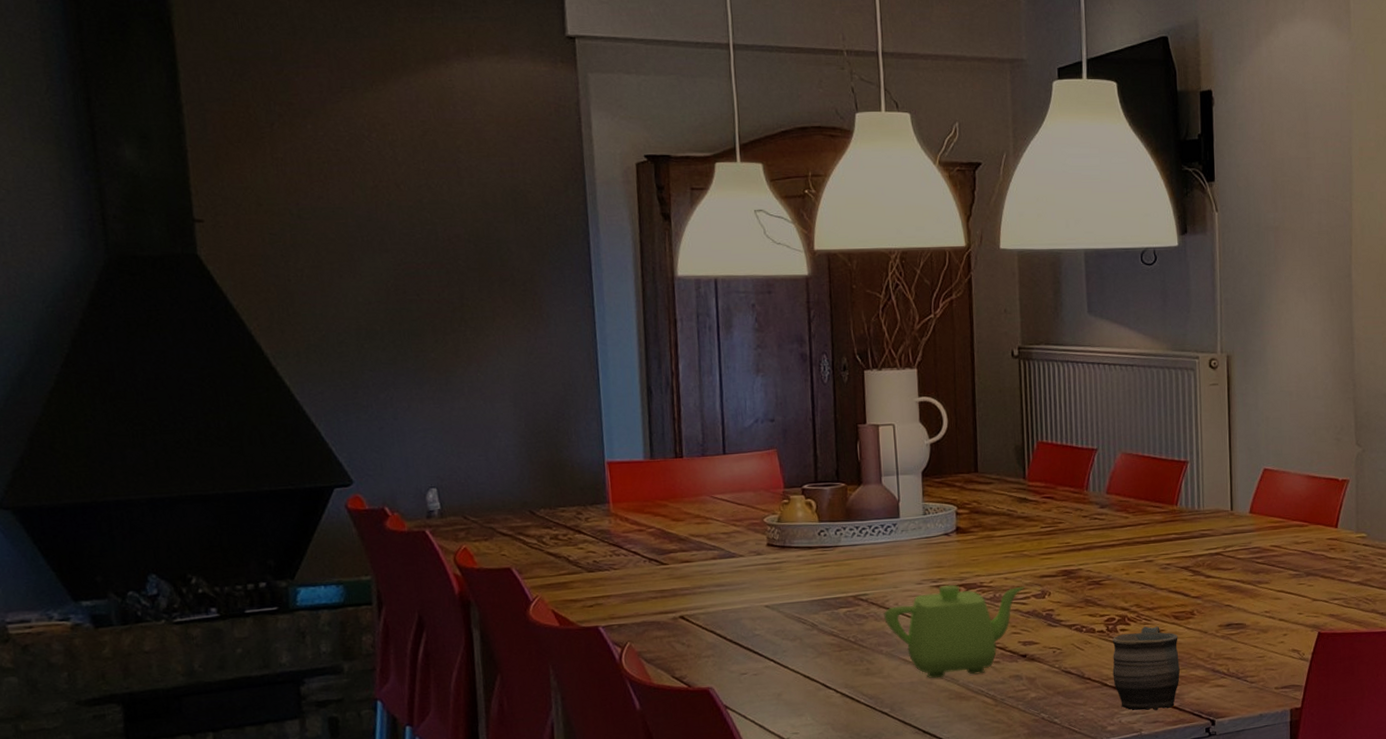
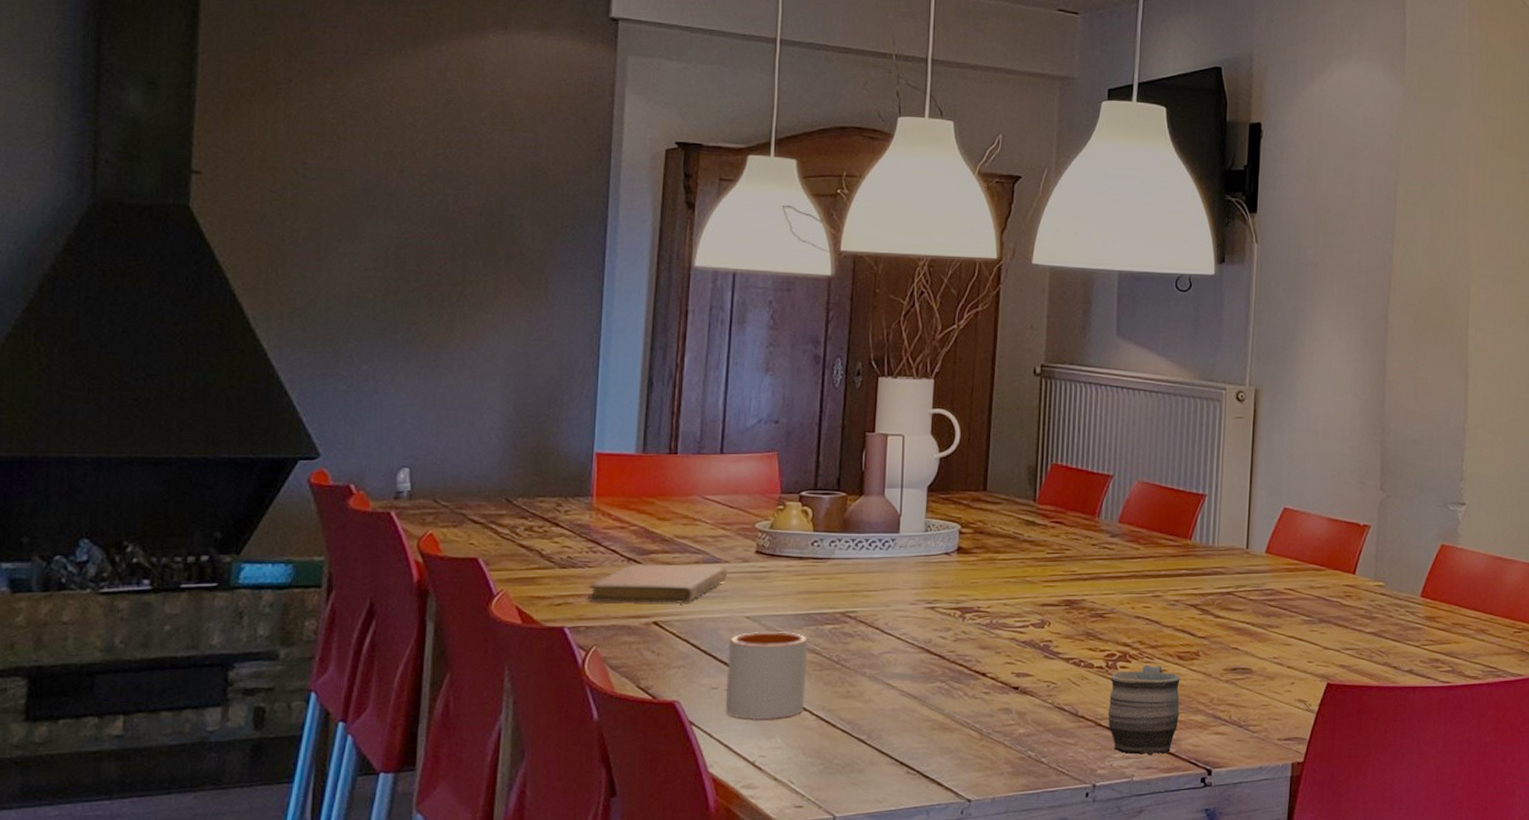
notebook: none [616,559,744,602] -> present [587,563,728,603]
mug: none [752,617,829,701] -> present [725,631,808,720]
teapot: present [884,584,1026,679] -> none [871,607,1025,707]

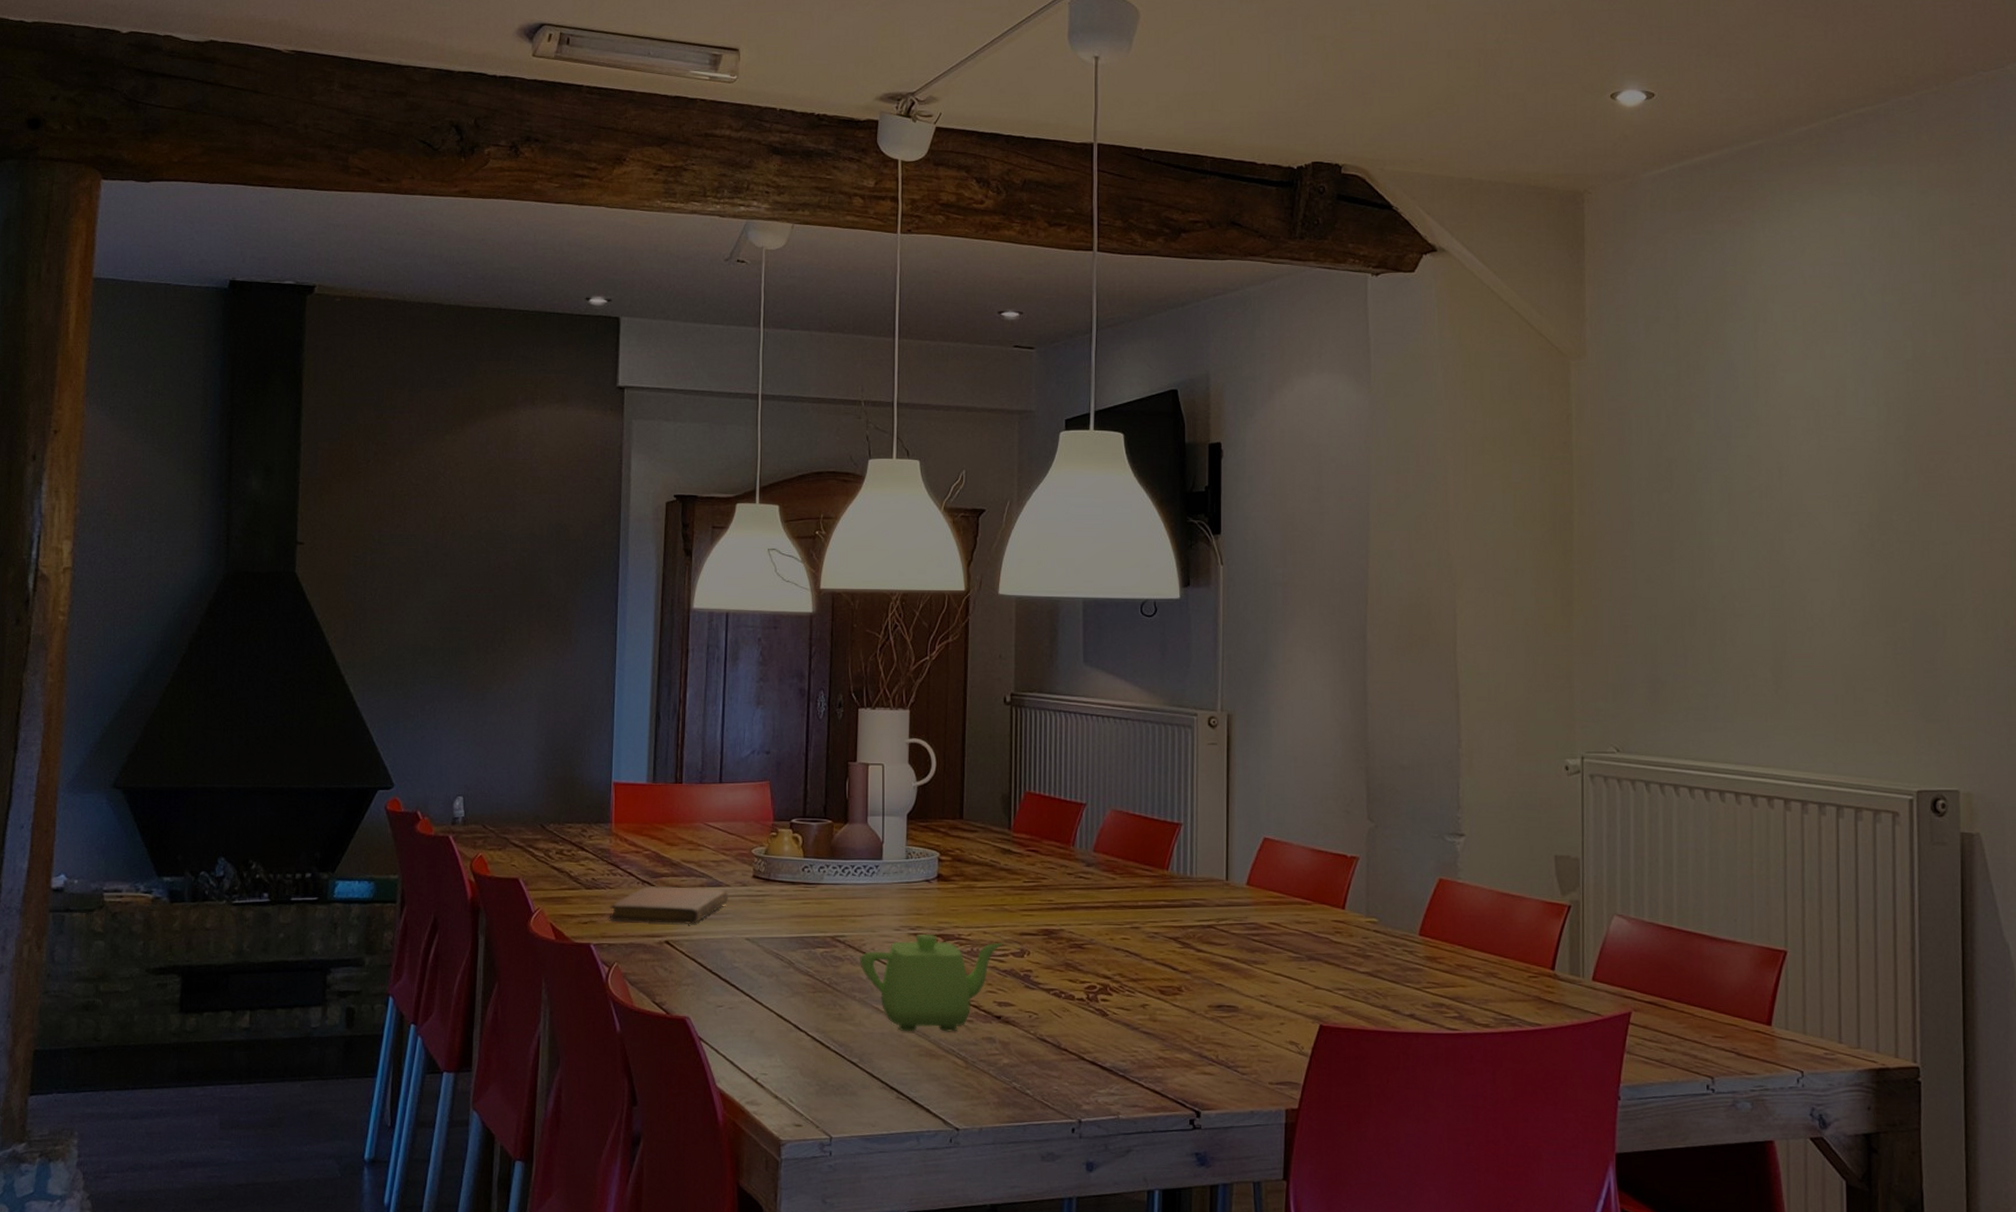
mug: present [725,631,808,720] -> none [729,952,802,1039]
teapot: none [871,607,1025,707] -> present [860,934,1004,1032]
mug: present [1108,665,1180,755] -> none [1091,998,1164,1093]

